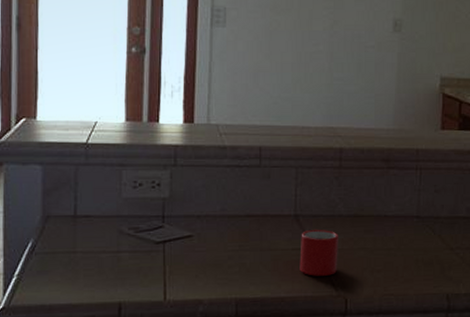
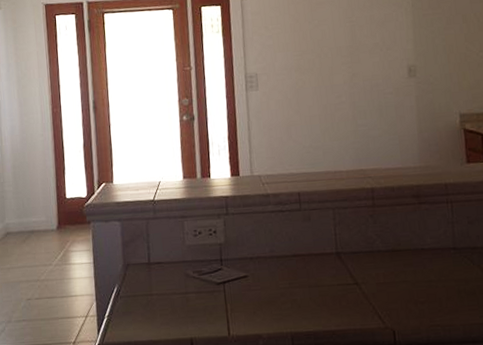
mug: present [299,229,338,276] -> none [344,265,382,310]

